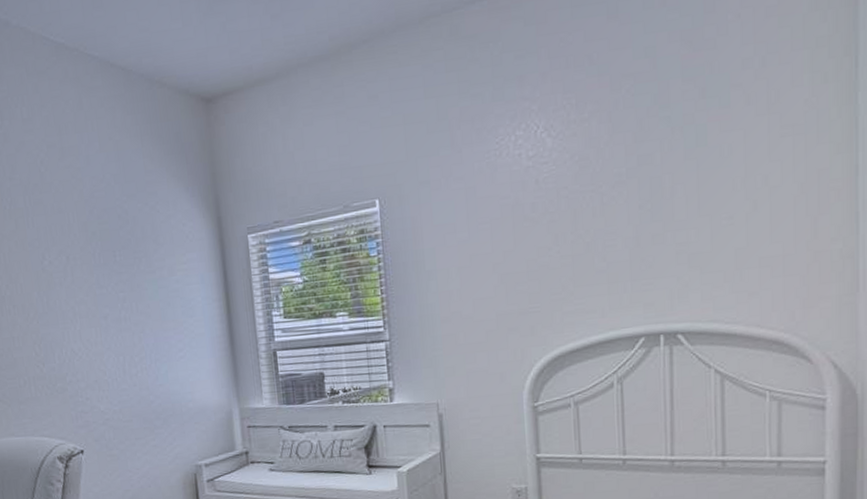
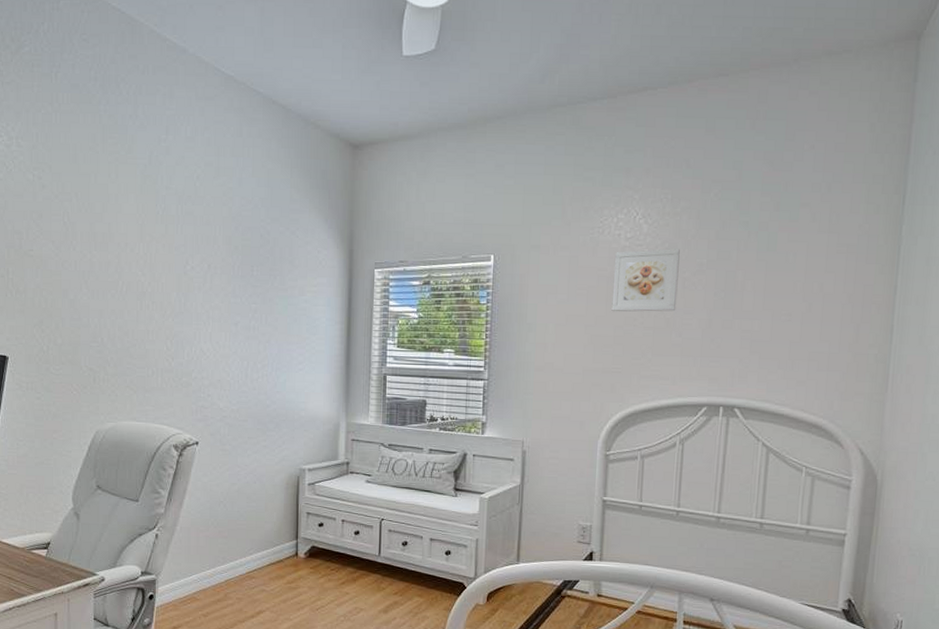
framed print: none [517,160,596,244] -> present [611,249,680,312]

